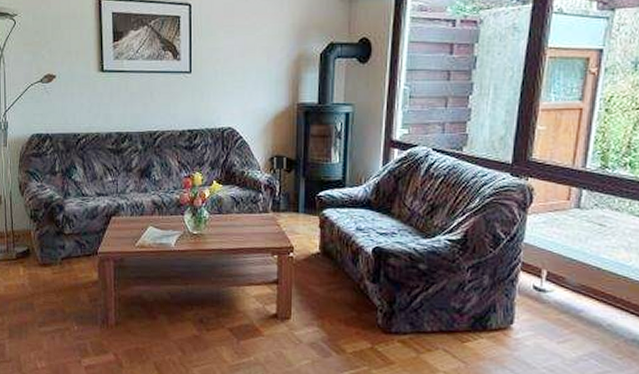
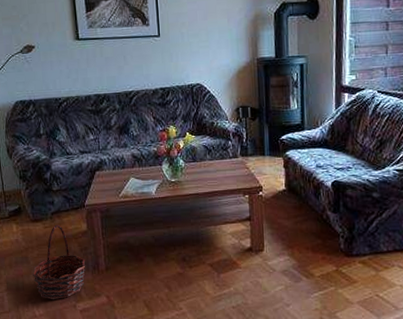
basket: none [37,271,94,353] -> present [33,224,86,300]

